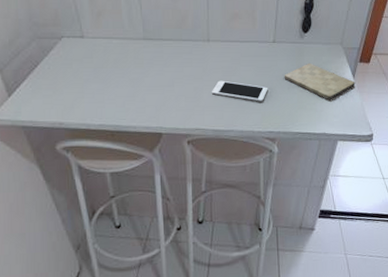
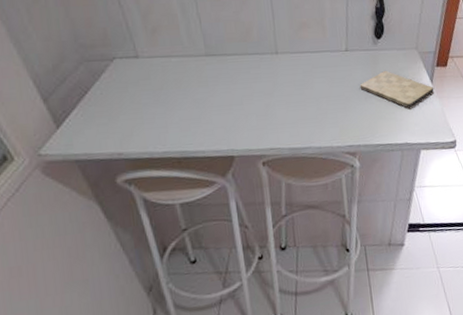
cell phone: present [211,80,268,102] -> none [284,94,345,115]

